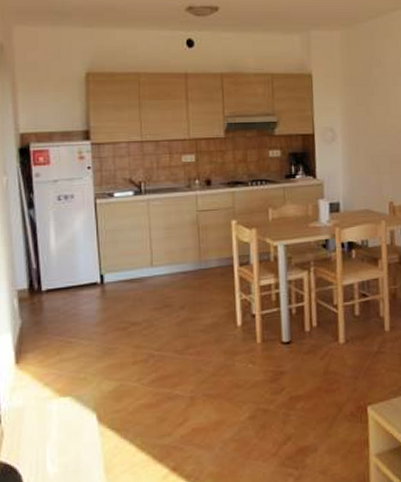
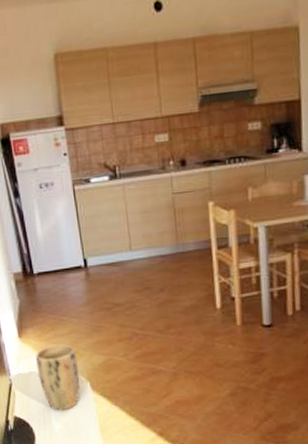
plant pot: none [34,369,85,451] -> present [36,344,81,411]

